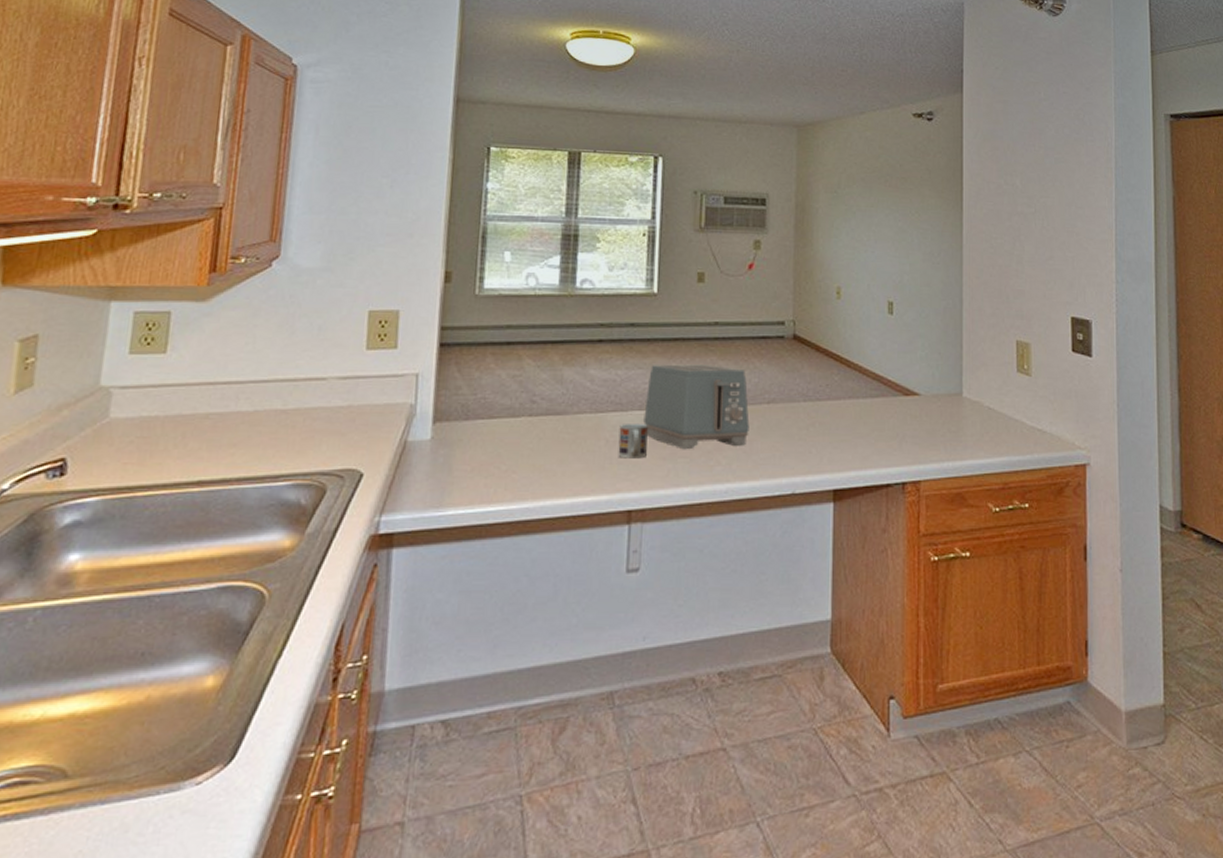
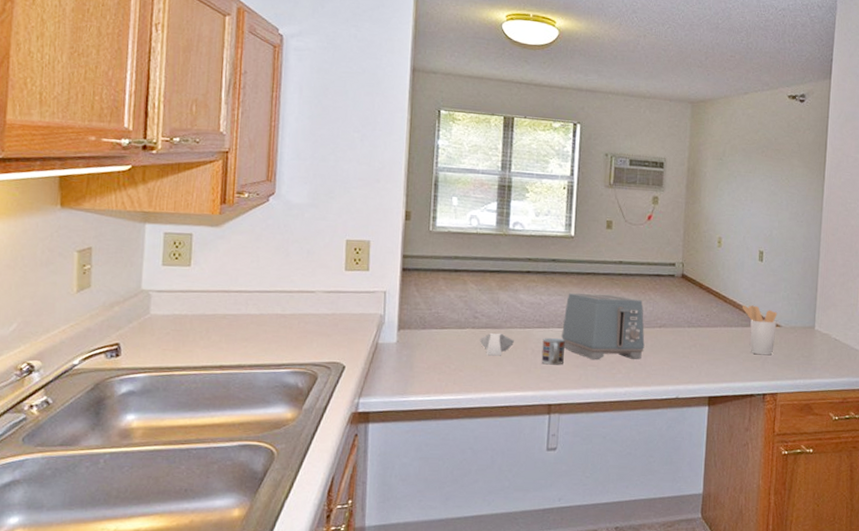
spoon rest: none [538,420,584,451] -> present [479,332,515,356]
utensil holder: none [870,370,915,431] -> present [742,305,778,355]

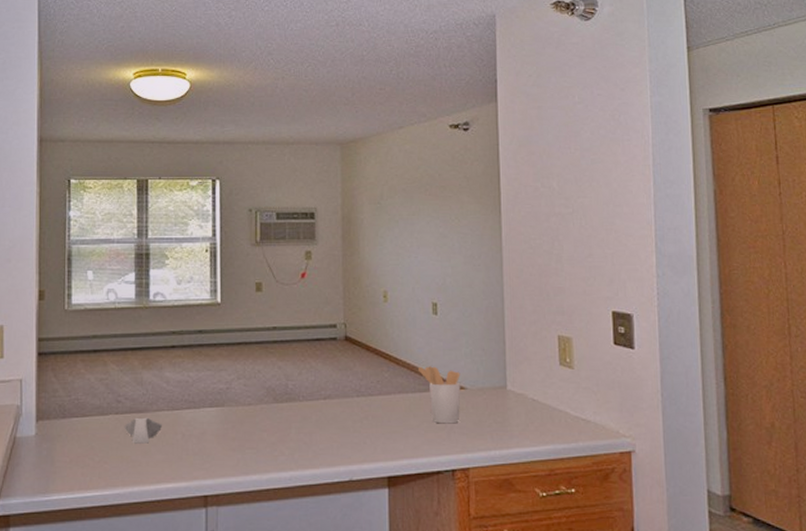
cup: present [541,338,565,365] -> none [193,420,218,450]
toaster: present [561,293,645,361] -> none [214,365,309,442]

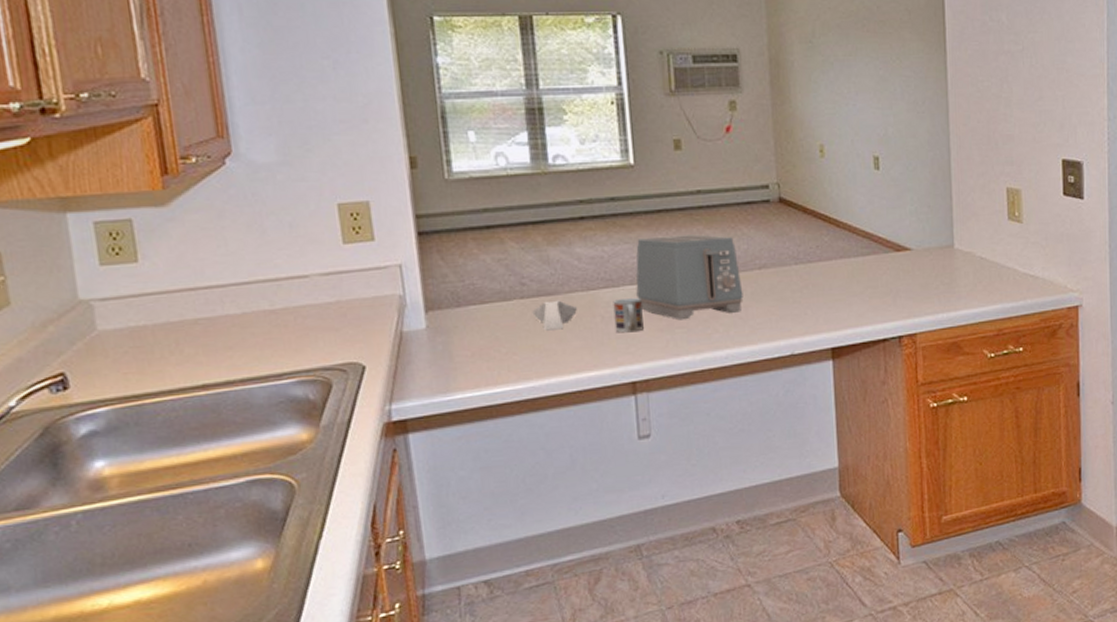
cup: none [193,420,218,450] -> present [613,298,644,333]
toaster: none [214,365,309,442] -> present [636,234,744,320]
utensil holder: present [417,366,461,423] -> none [859,227,906,288]

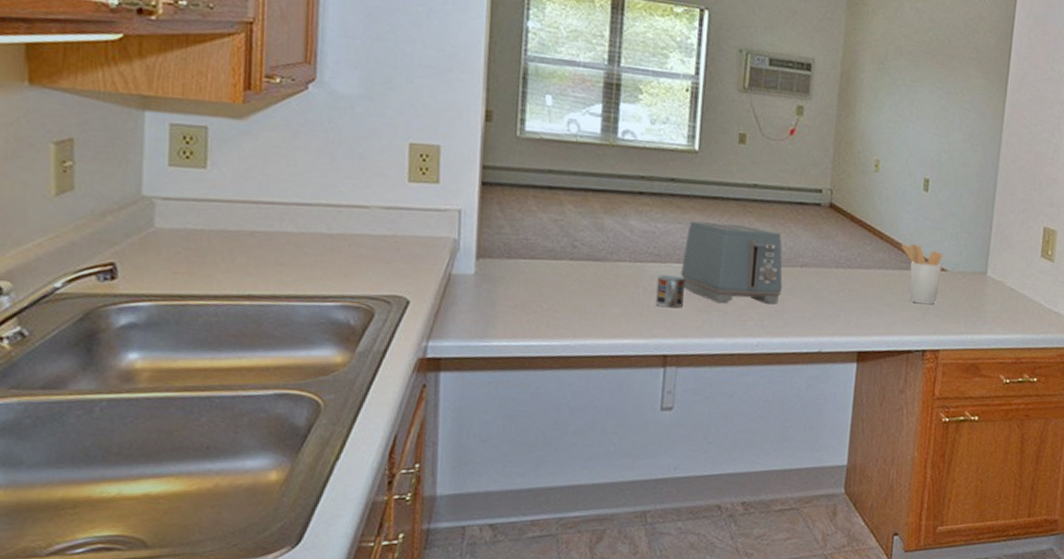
spoon rest: present [532,300,578,331] -> none [579,265,623,295]
utensil holder: none [859,227,906,288] -> present [901,244,944,304]

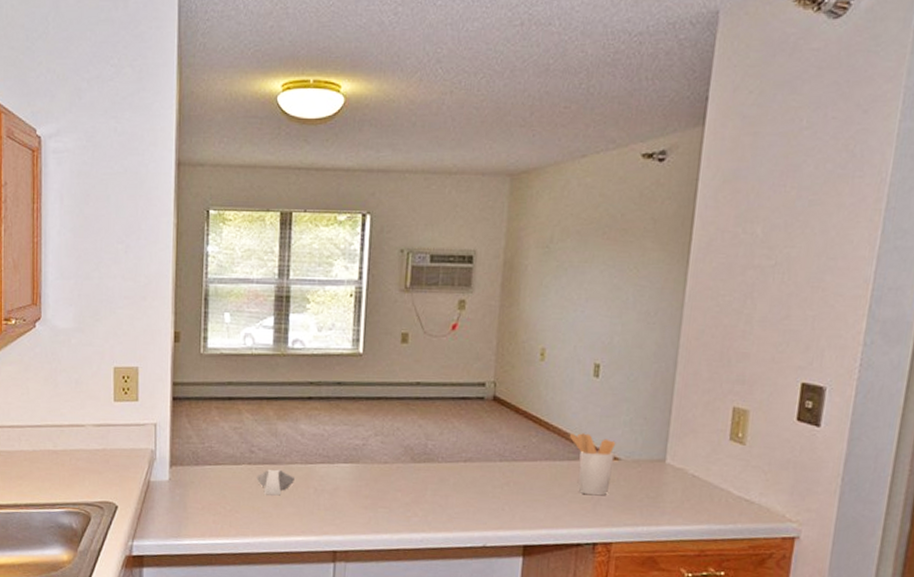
spoon rest: none [579,265,623,295] -> present [256,469,296,496]
cup: present [655,274,685,308] -> none [325,475,352,506]
toaster: present [681,221,783,306] -> none [348,422,446,501]

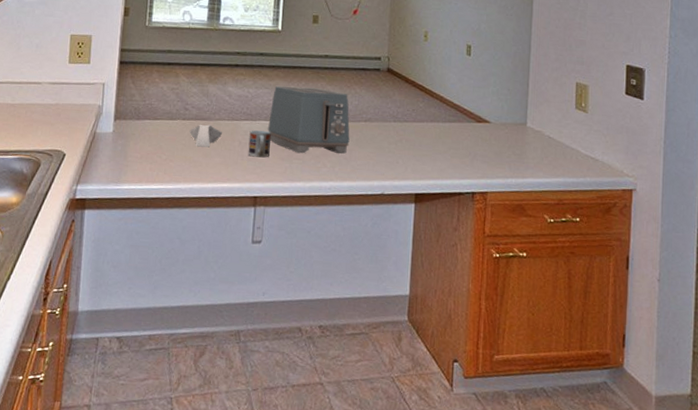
cup: none [325,475,352,506] -> present [248,130,271,158]
toaster: none [348,422,446,501] -> present [268,86,350,155]
utensil holder: present [569,433,616,495] -> none [449,100,487,152]

